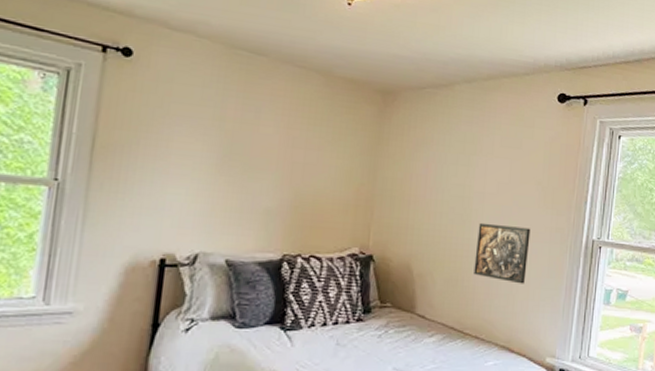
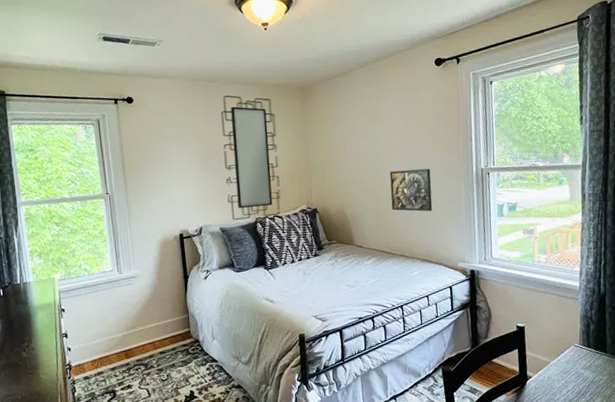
mirror: none [245,77,340,256] -> present [221,95,281,220]

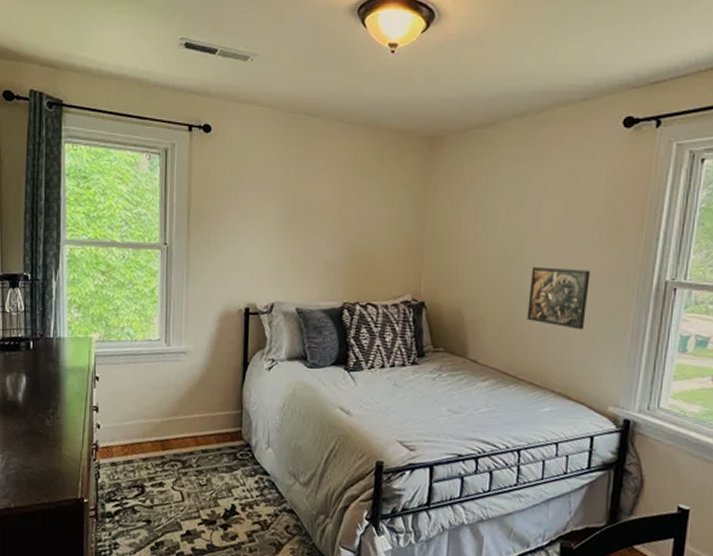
mirror: present [221,95,281,220] -> none [310,135,388,303]

